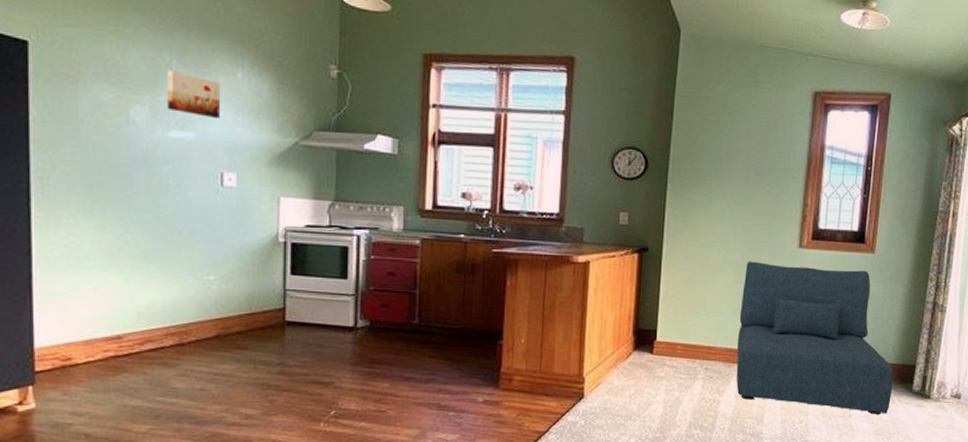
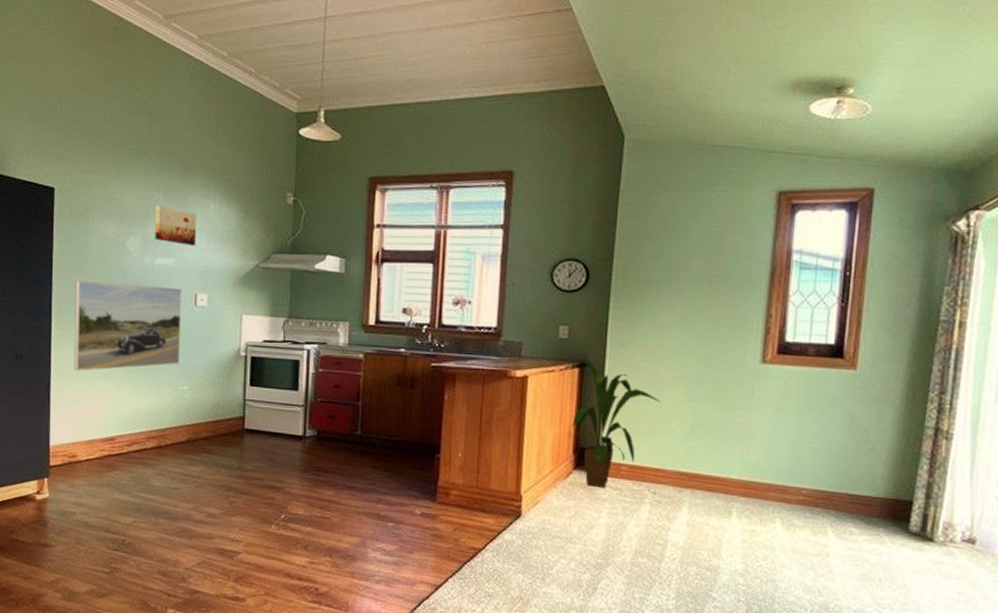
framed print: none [62,153,205,260] -> present [73,280,182,371]
house plant: none [631,242,713,367] -> present [571,357,661,489]
sofa: present [736,261,893,414] -> none [688,377,883,556]

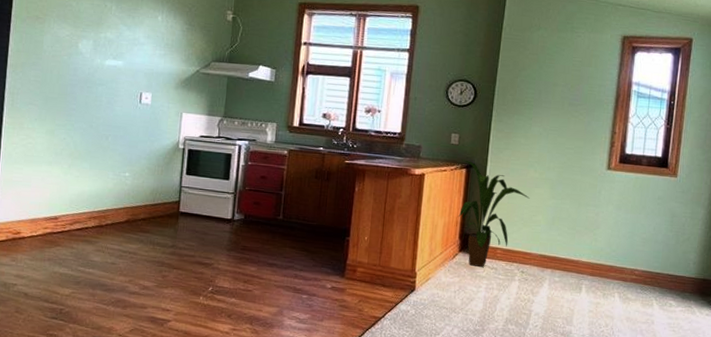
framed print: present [73,280,182,371] -> none [22,75,129,157]
wall art: present [155,206,197,245] -> none [106,14,146,51]

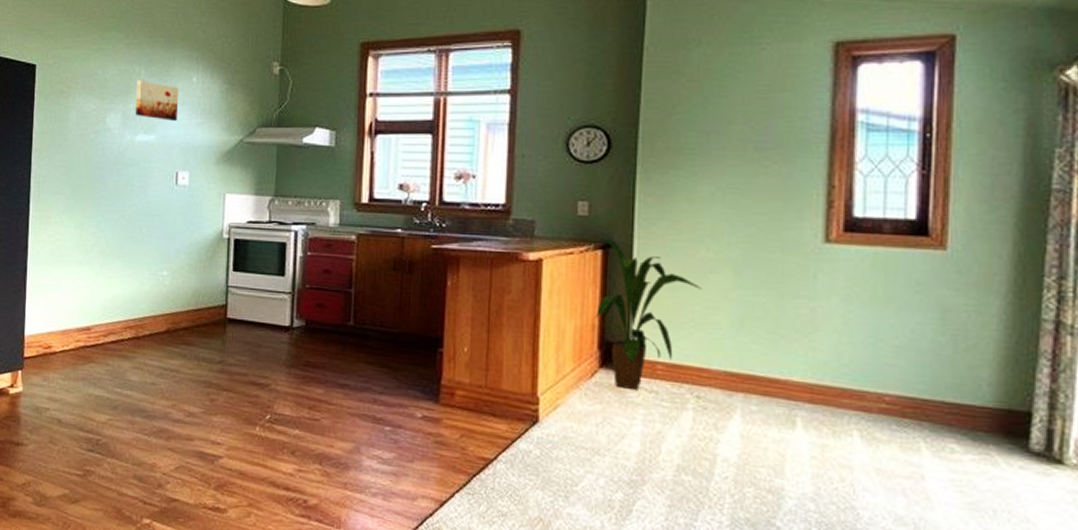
wall art: none [106,14,146,51] -> present [136,80,179,121]

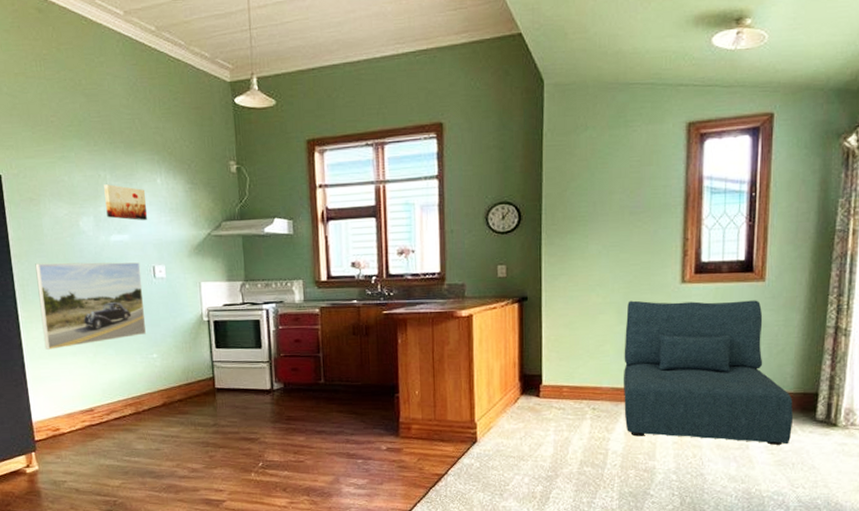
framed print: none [50,160,163,256] -> present [35,262,147,350]
house plant: present [595,237,702,391] -> none [512,293,594,410]
sofa: none [740,259,992,481] -> present [623,300,793,445]

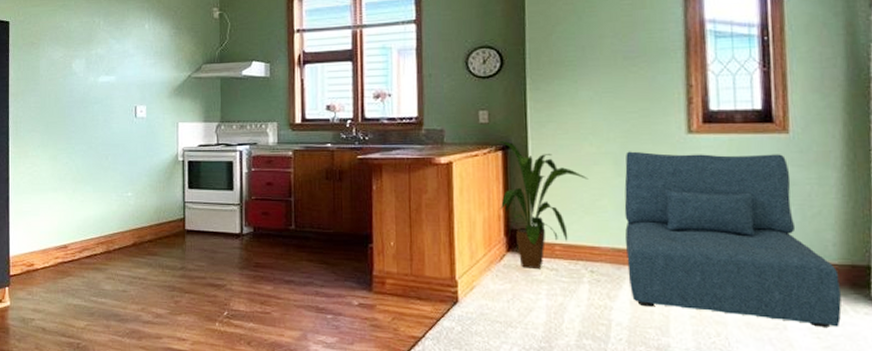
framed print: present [35,262,147,350] -> none [29,102,124,185]
wall art: present [104,184,147,220] -> none [97,29,134,63]
house plant: none [512,293,594,410] -> present [495,140,589,270]

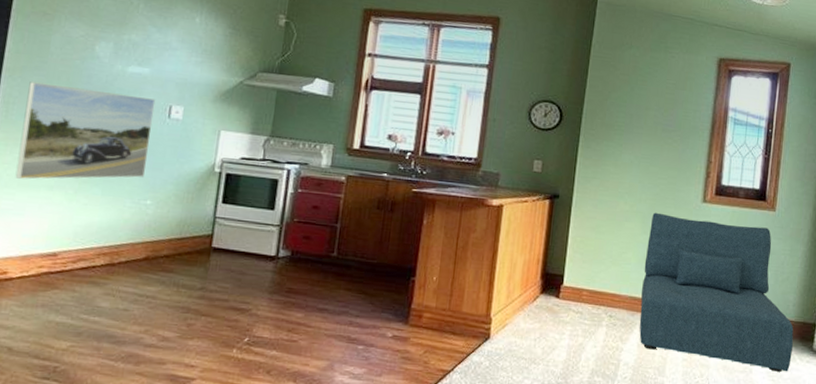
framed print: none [29,102,124,185] -> present [15,81,156,179]
house plant: present [495,140,589,270] -> none [540,189,619,312]

